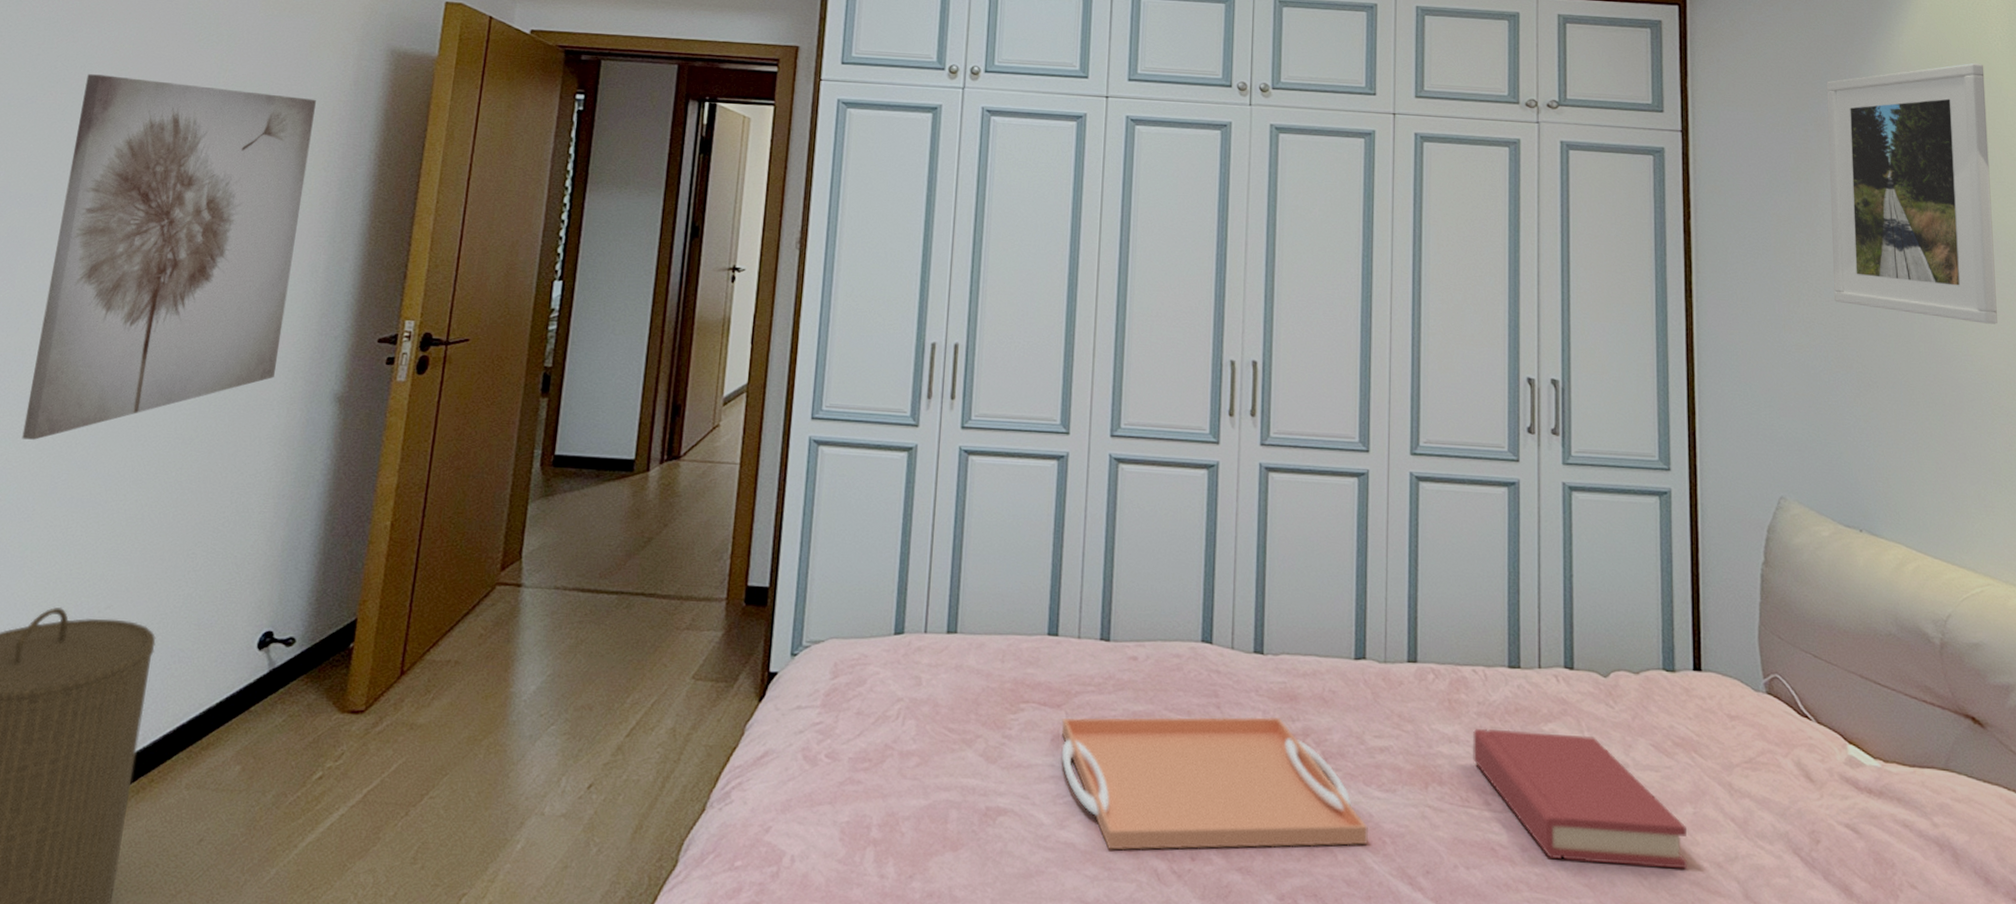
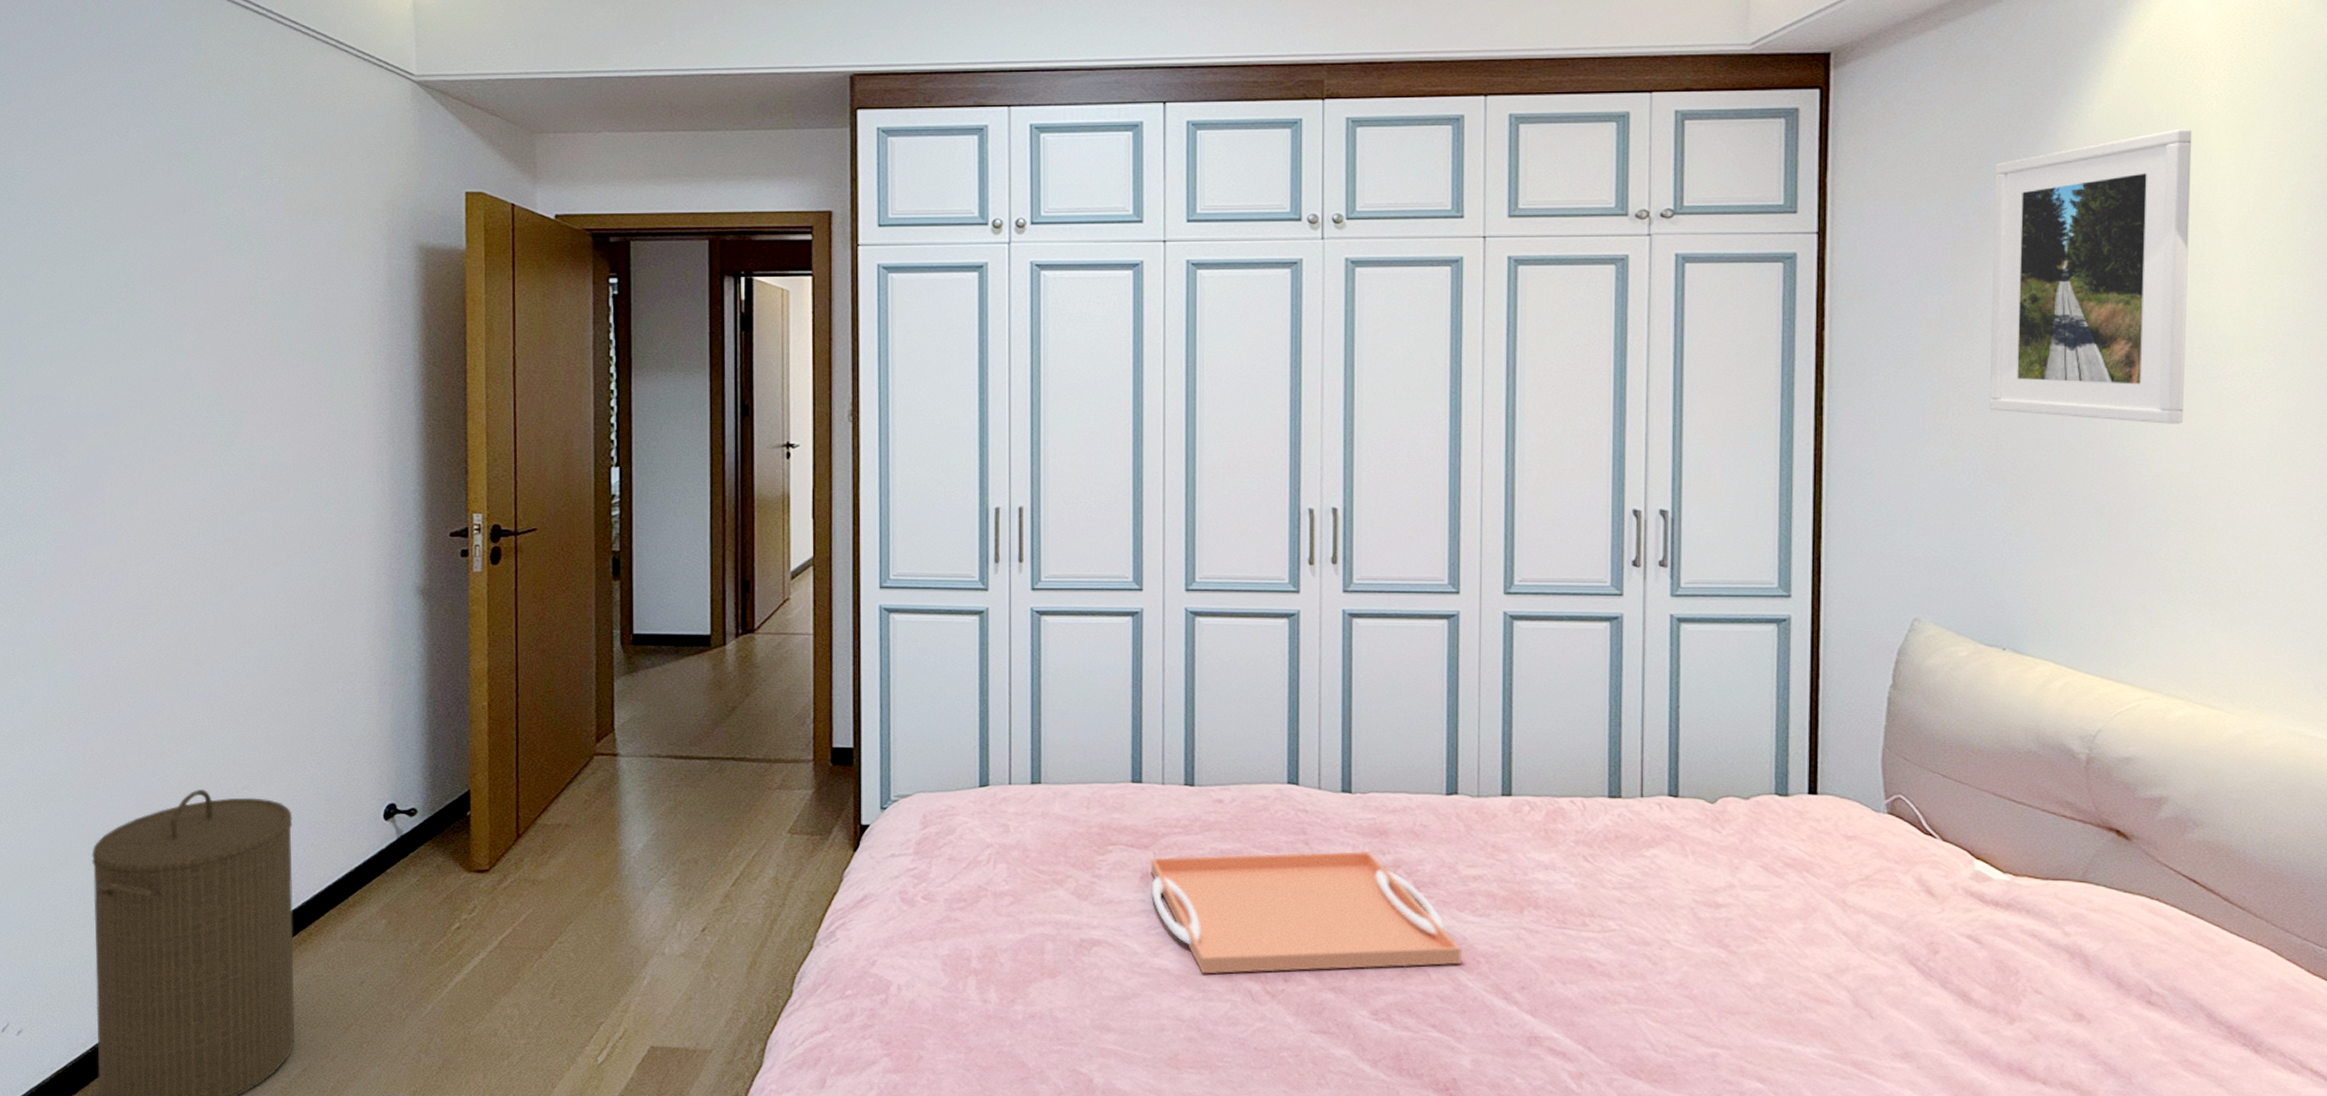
wall art: present [22,74,316,440] -> none [132,292,359,642]
hardback book: present [1473,729,1687,869] -> none [1570,856,1795,980]

